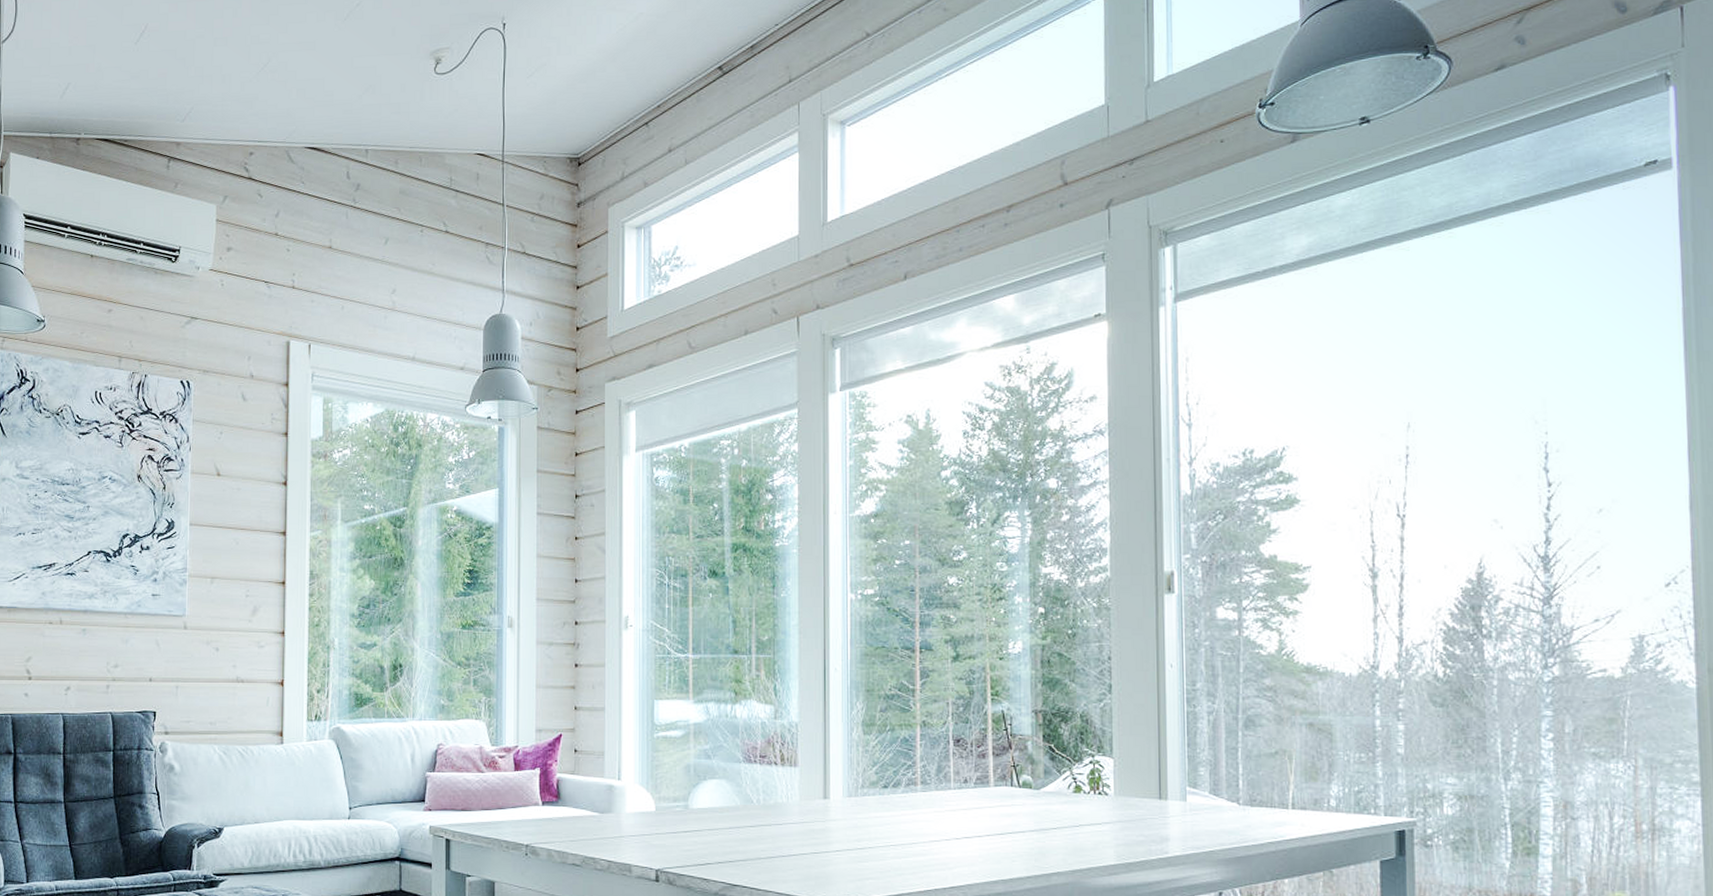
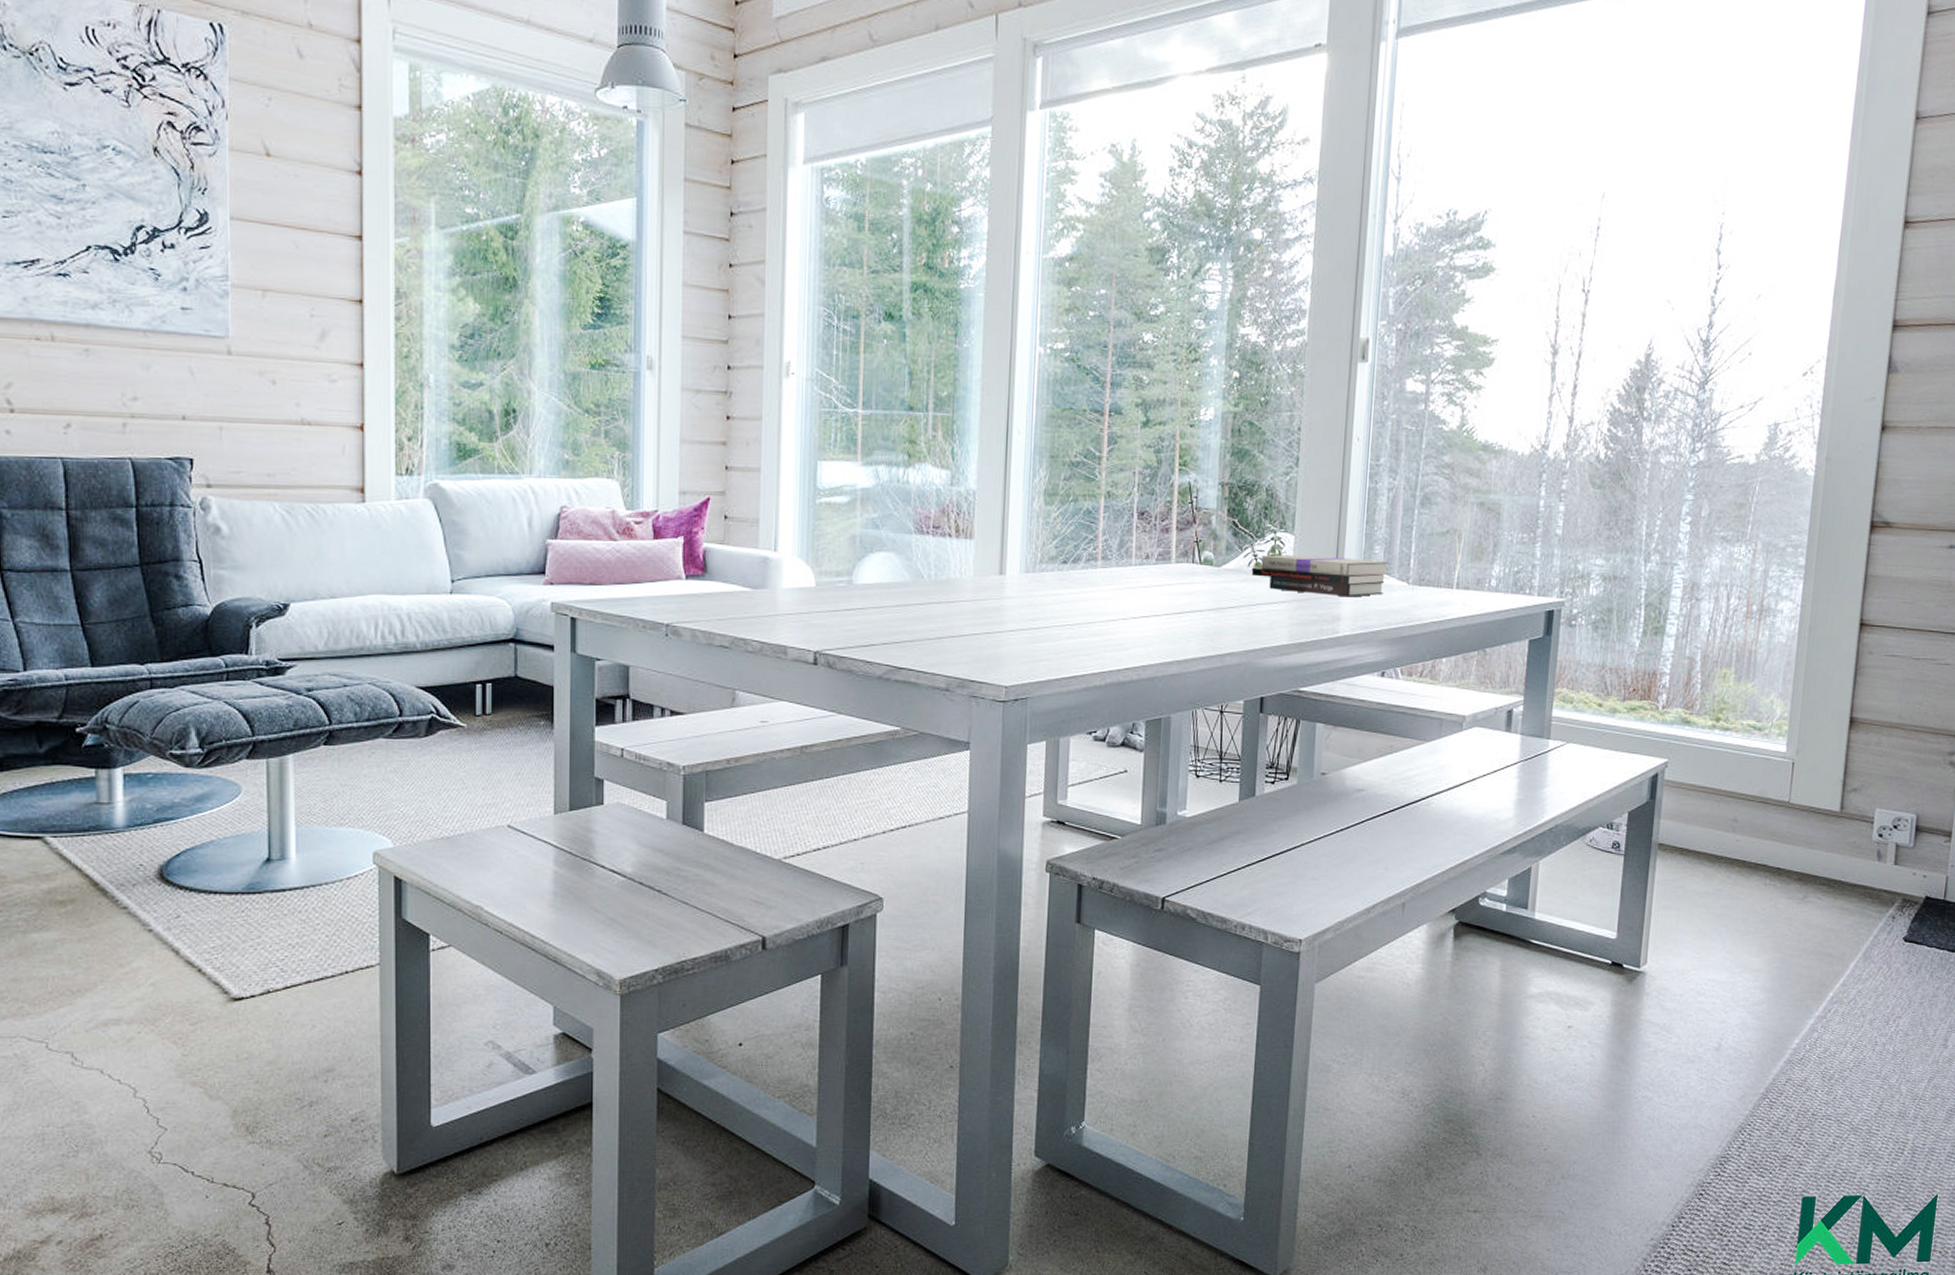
books: none [1073,776,1216,818] -> present [1252,554,1389,597]

